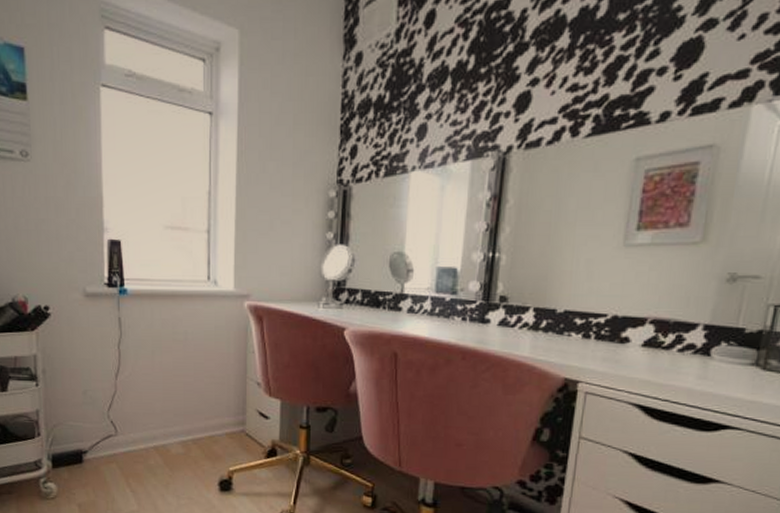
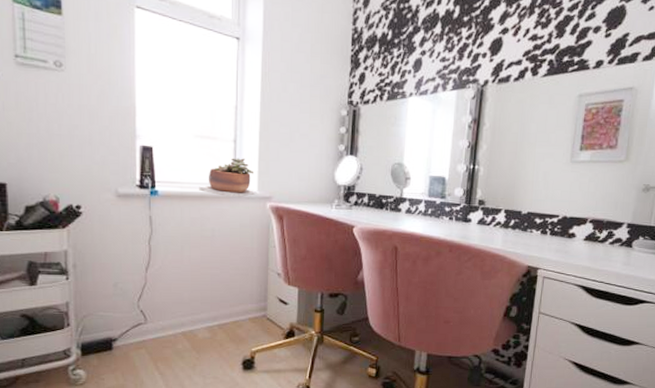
succulent plant: none [170,250,233,296] -> present [199,158,257,198]

